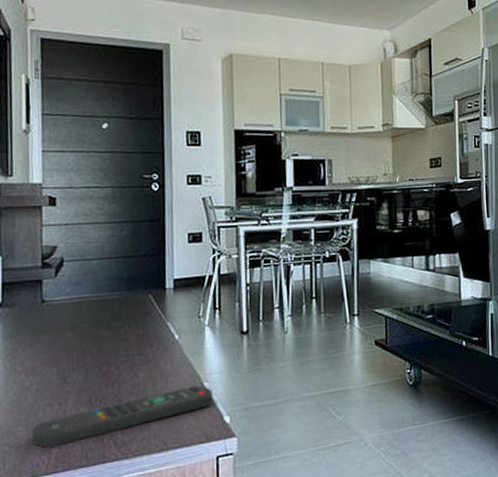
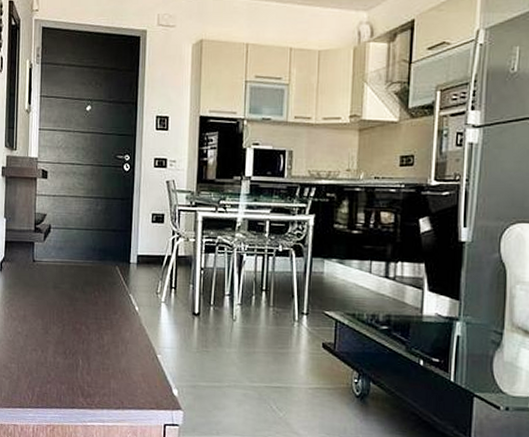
remote control: present [32,385,213,448] -> none [21,355,164,386]

